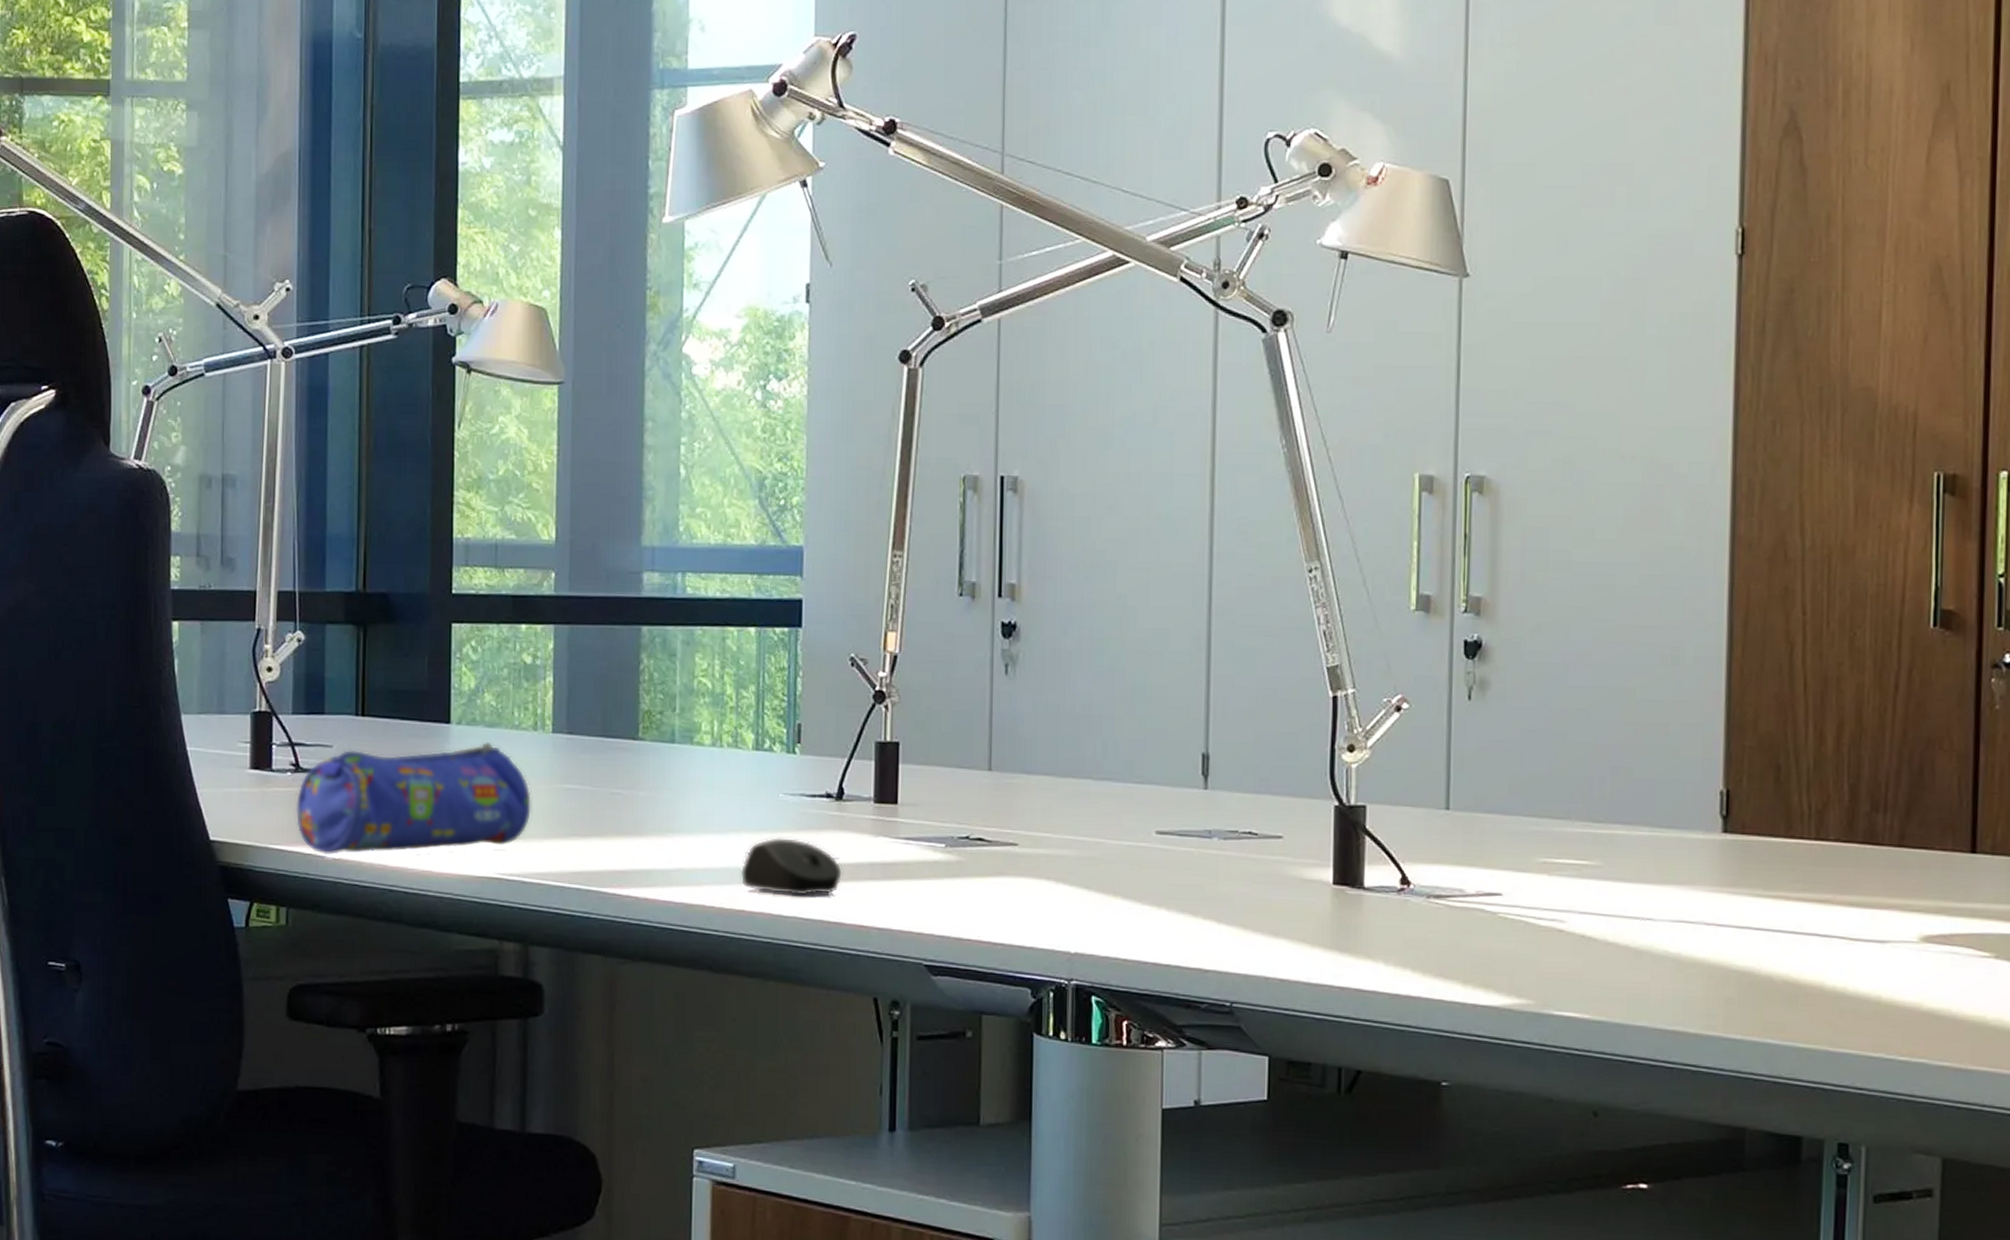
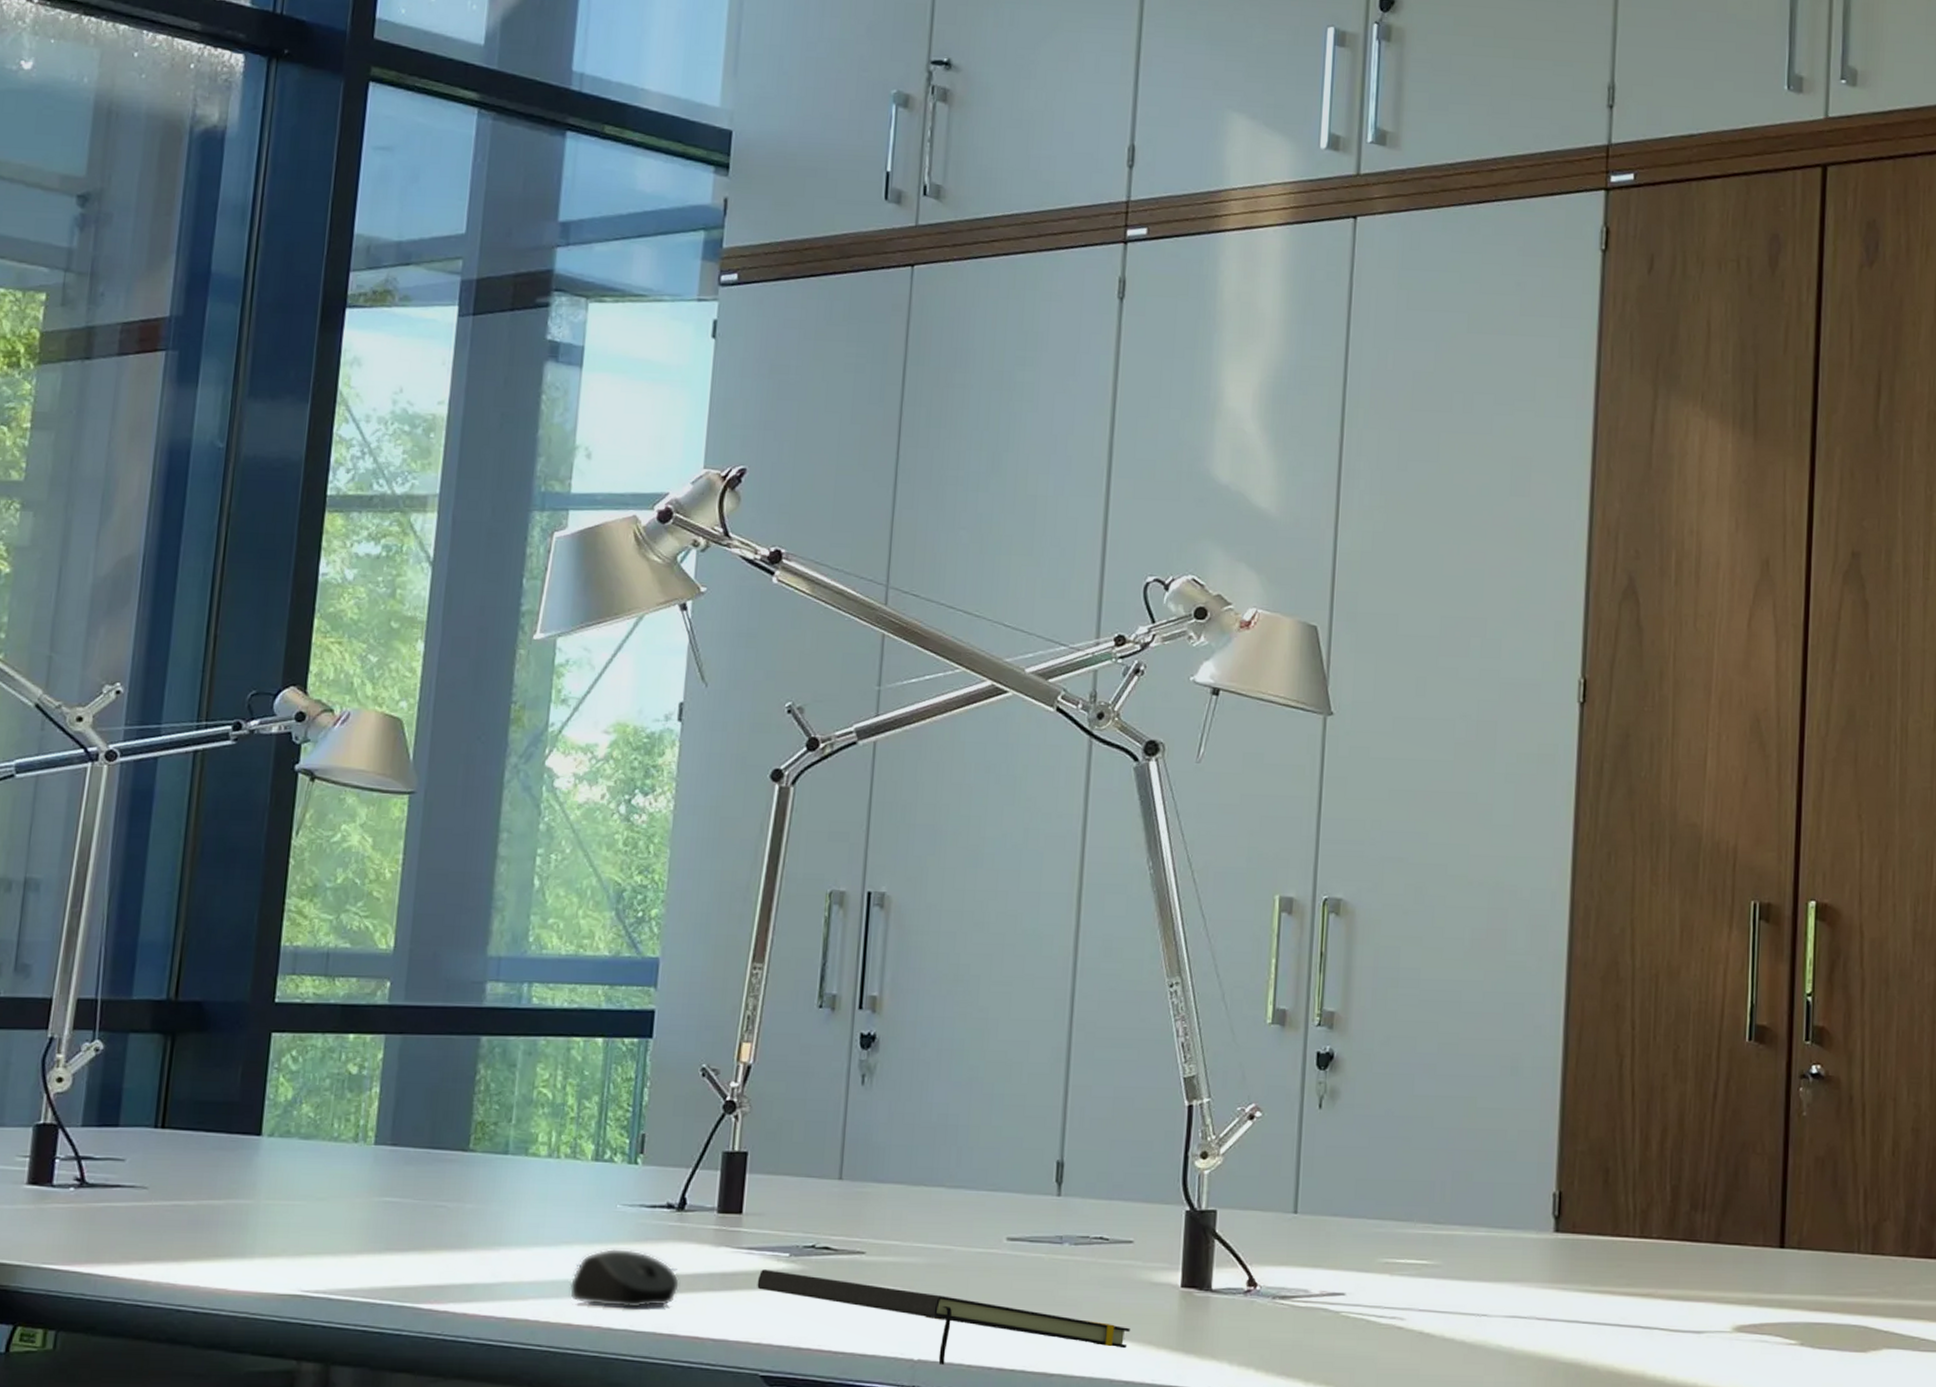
pencil case: present [295,741,532,856] -> none [75,1153,347,1275]
notepad: none [916,860,1283,958] -> present [757,1269,1130,1364]

